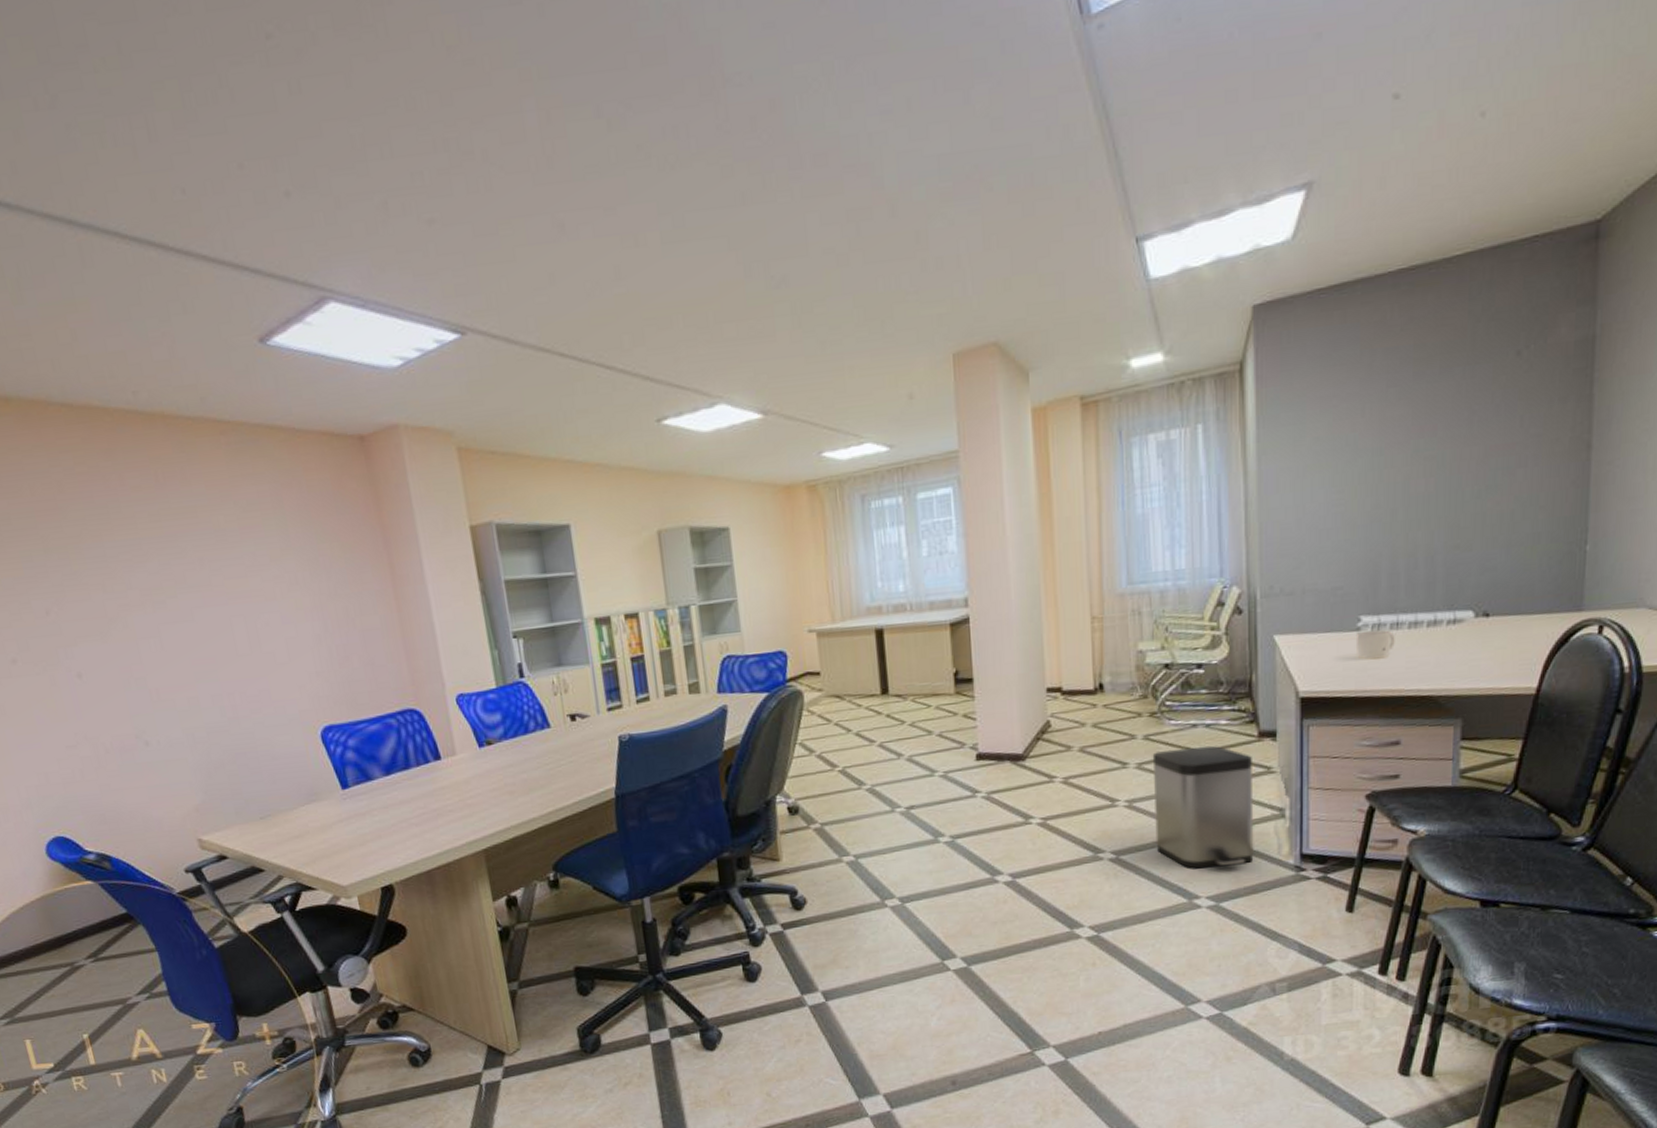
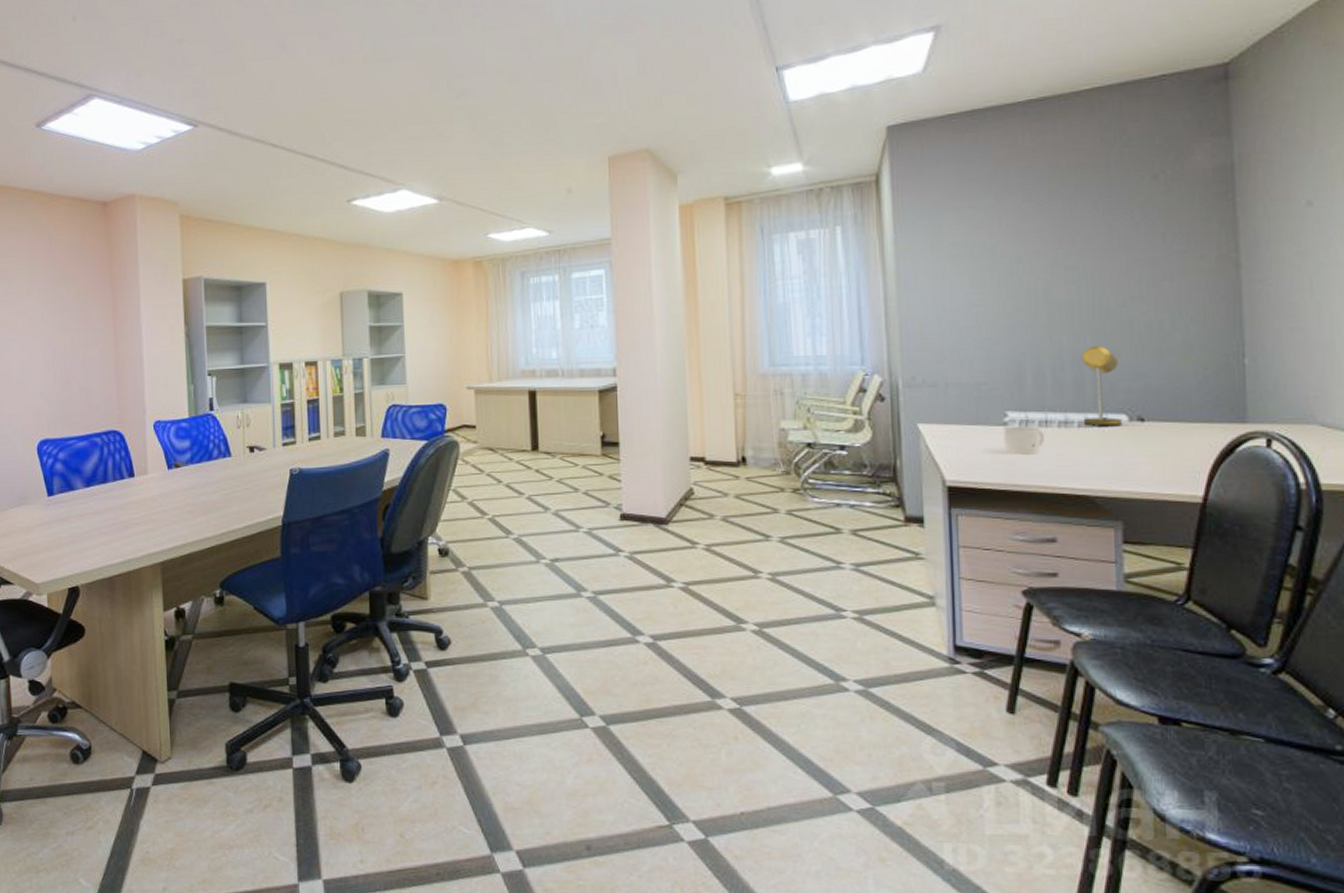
pedal bin: present [1152,745,1254,869] -> none [795,526,904,650]
desk lamp: none [1432,540,1469,626] -> present [1080,346,1122,427]

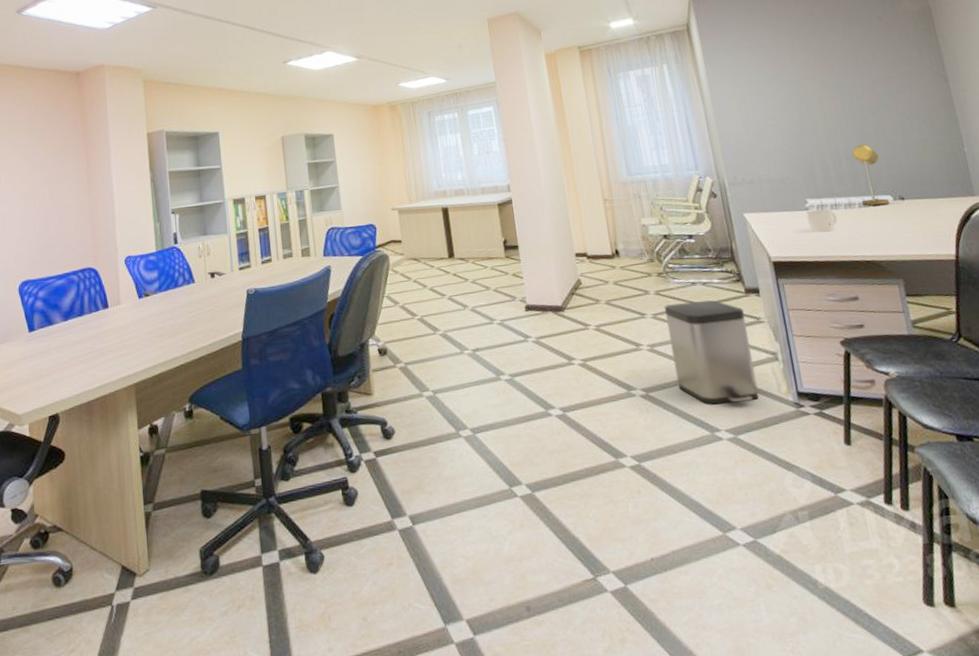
pedal bin: none [795,526,904,650] -> present [664,300,759,405]

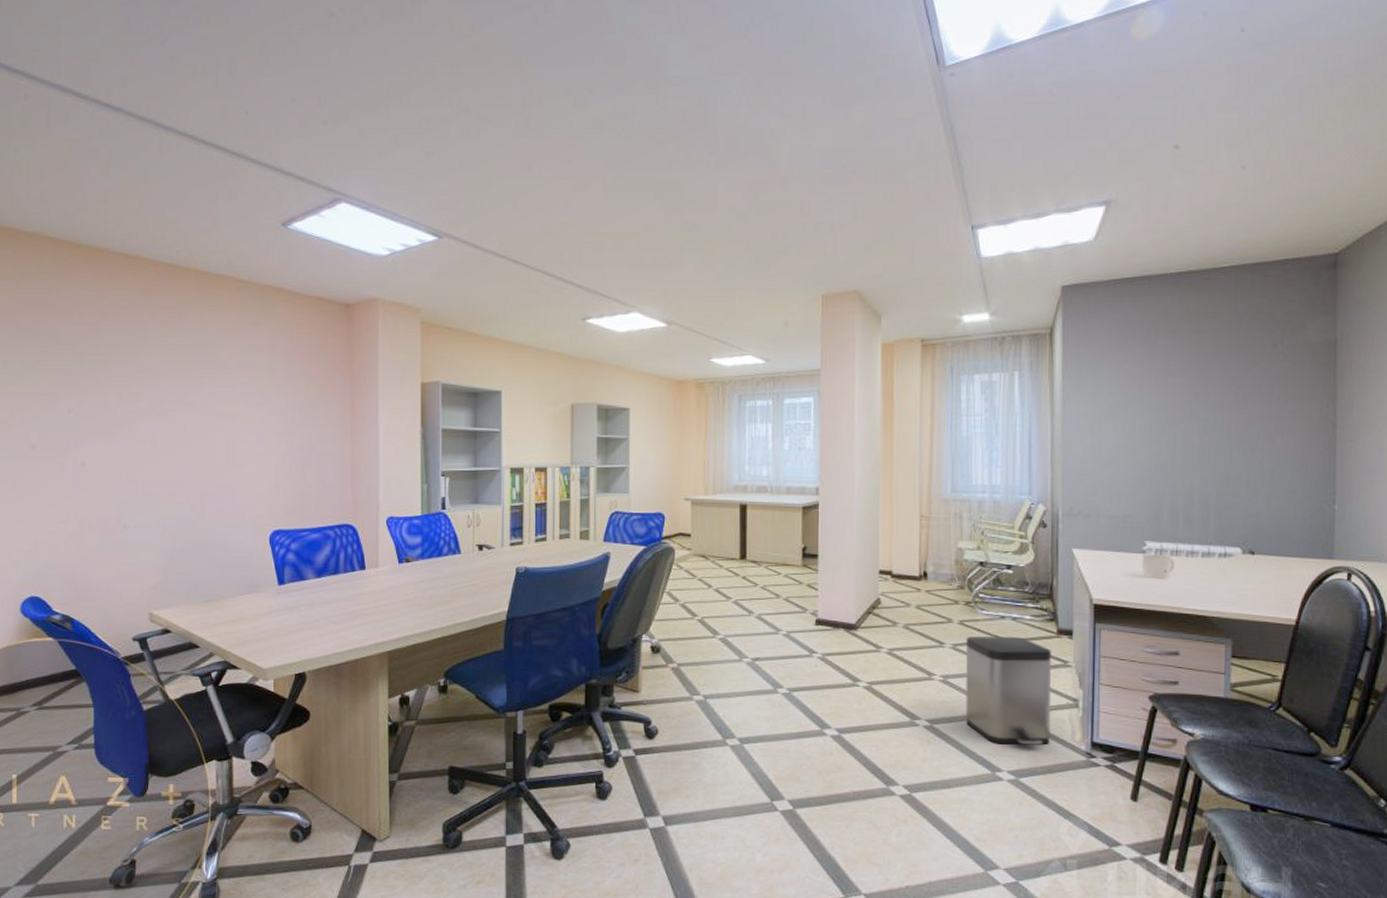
desk lamp: present [851,144,890,207] -> none [1206,488,1237,558]

